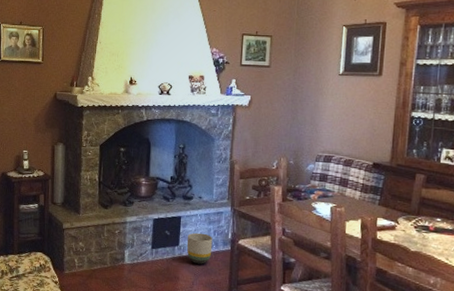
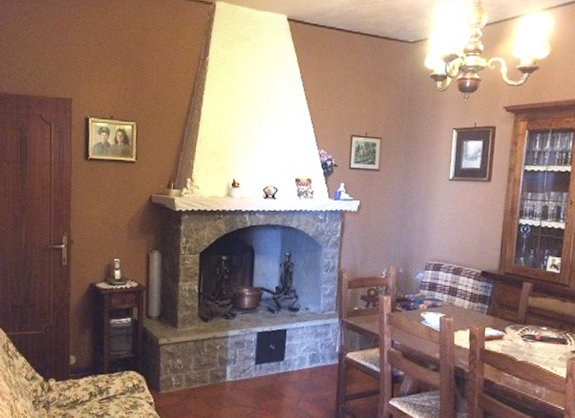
planter: present [186,232,213,264] -> none [292,346,320,380]

